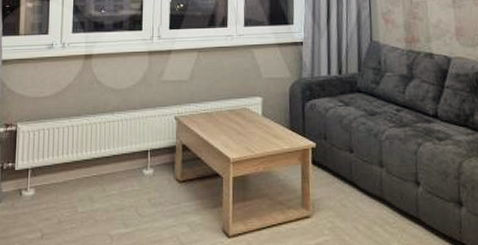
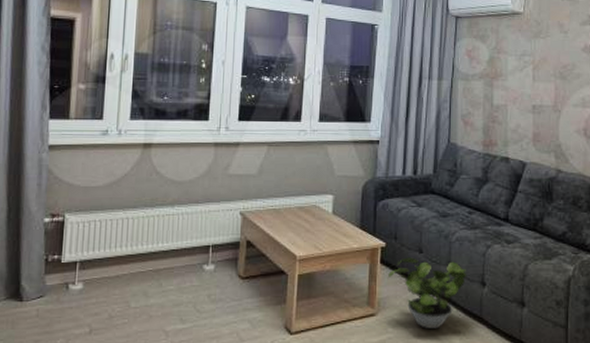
potted plant: none [321,157,400,231] -> present [388,257,467,329]

